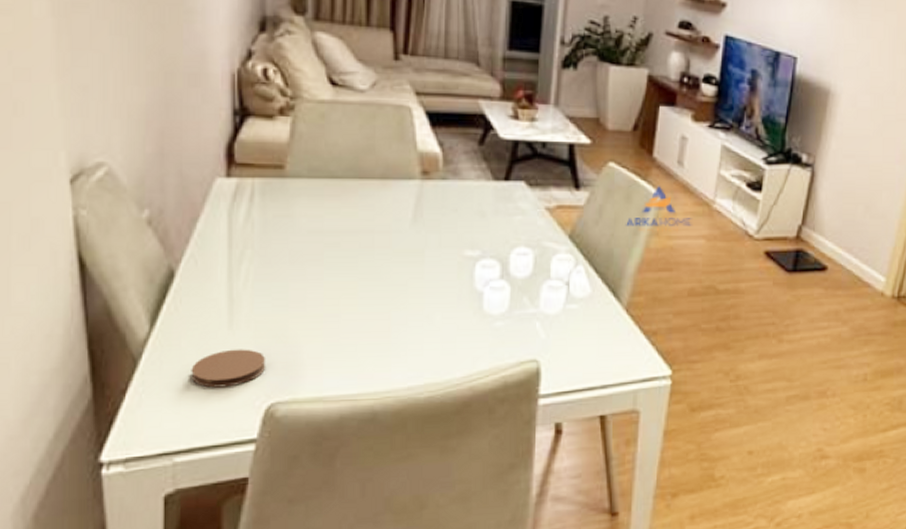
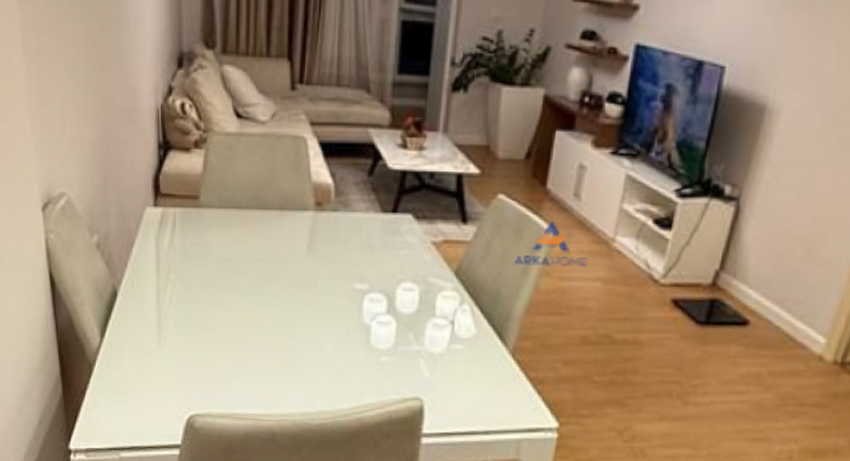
coaster: present [191,349,266,388] -> none [131,363,187,397]

